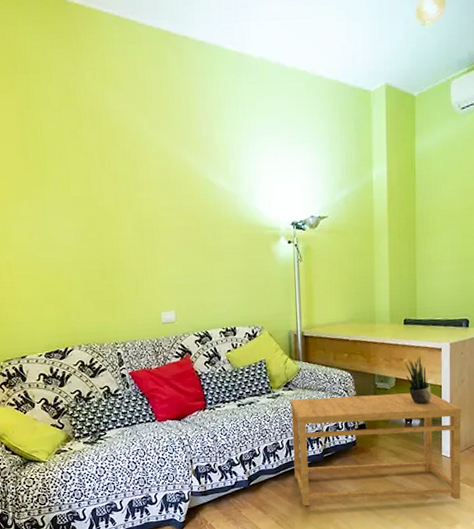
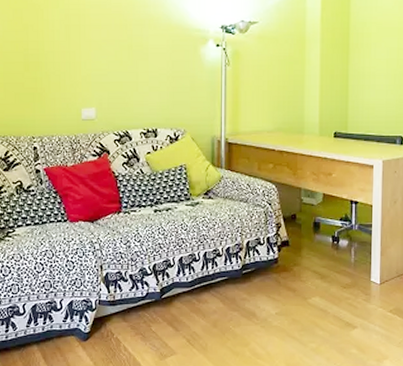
side table: present [290,393,461,506] -> none [209,208,393,332]
potted plant: present [405,357,431,405] -> none [334,173,361,224]

